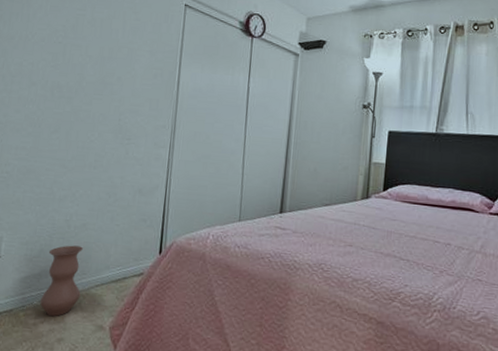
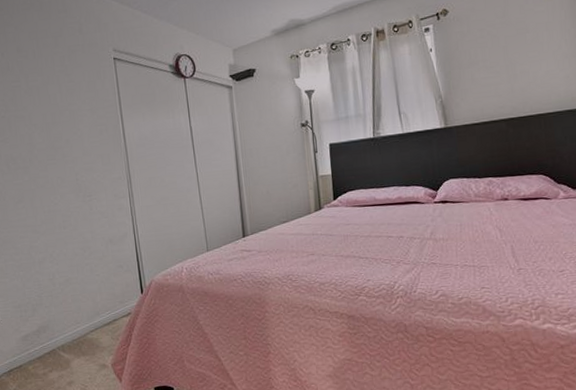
vase: present [40,245,83,317] -> none [41,299,79,365]

